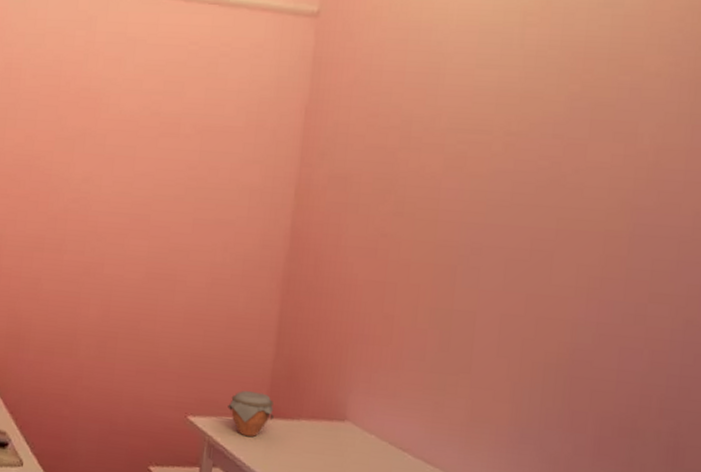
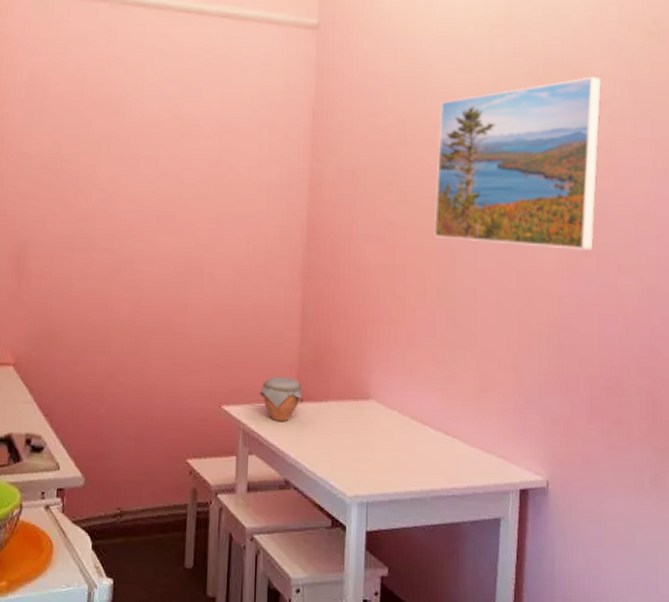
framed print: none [432,74,656,276] -> present [433,77,602,251]

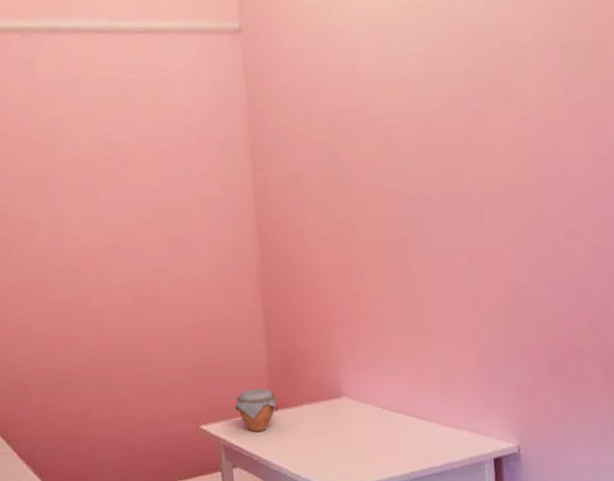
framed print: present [433,77,602,251] -> none [373,45,539,231]

